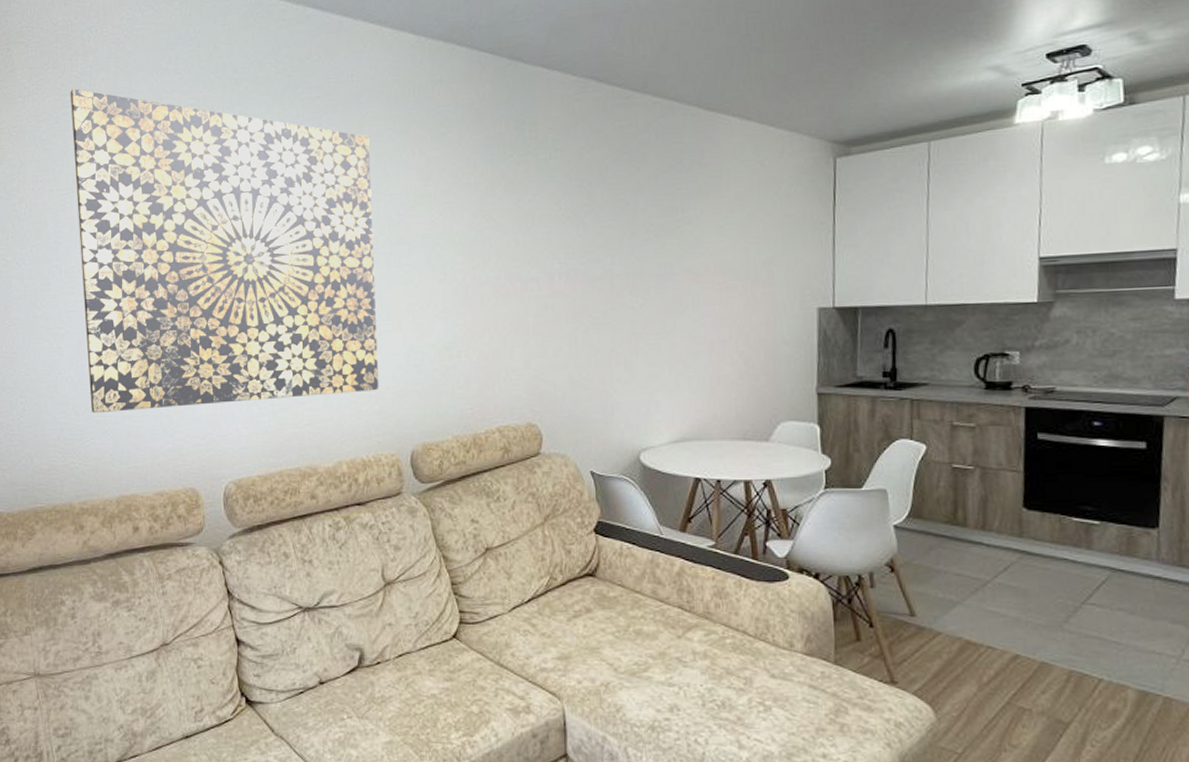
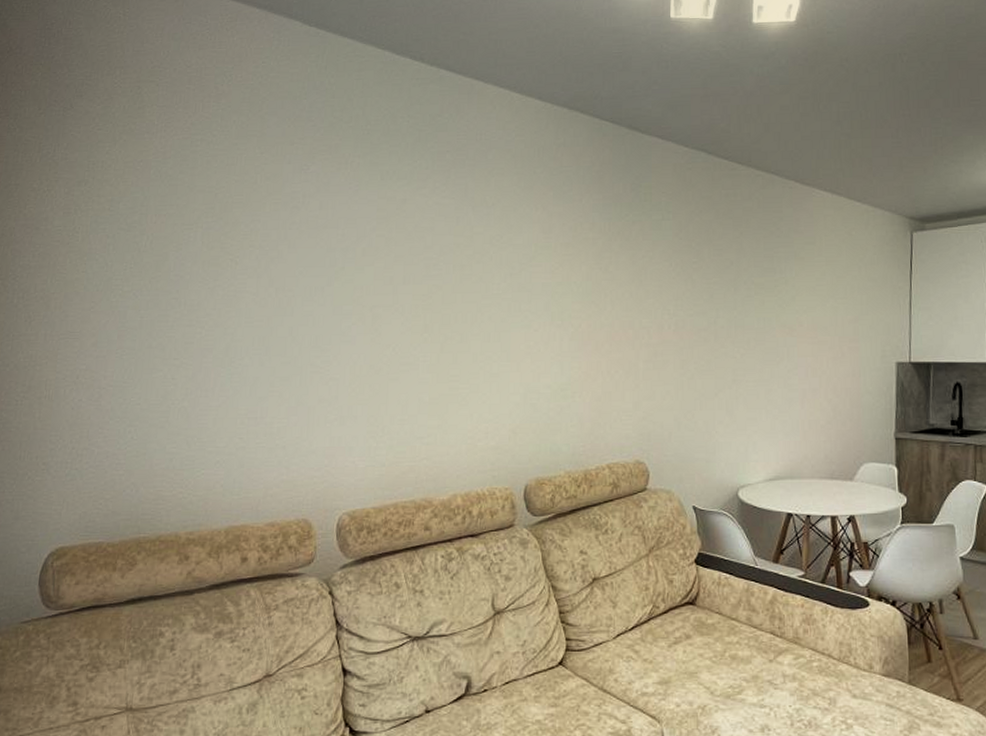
wall art: present [70,89,379,414] -> none [199,129,496,444]

